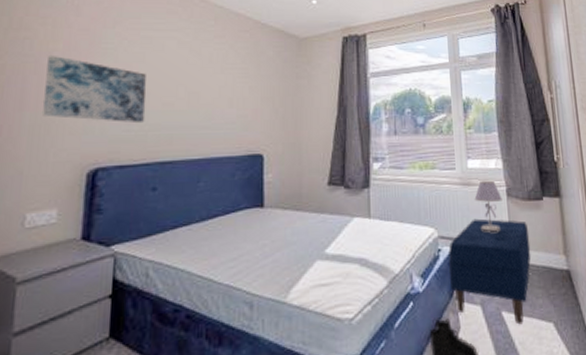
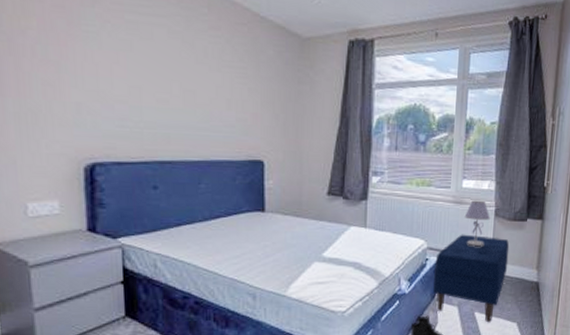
wall art: present [42,54,147,124] -> none [22,33,139,120]

